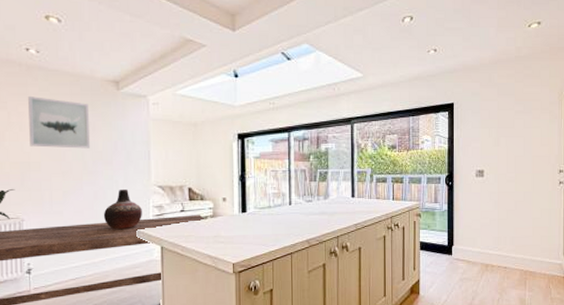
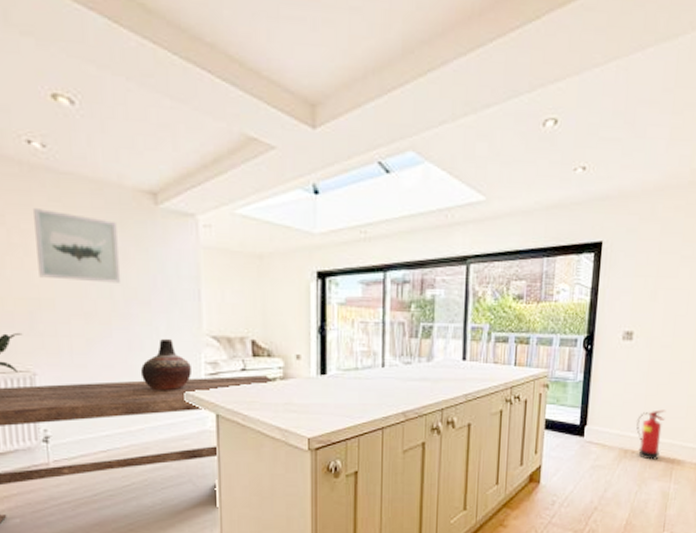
fire extinguisher: none [493,231,516,273] -> present [636,409,666,461]

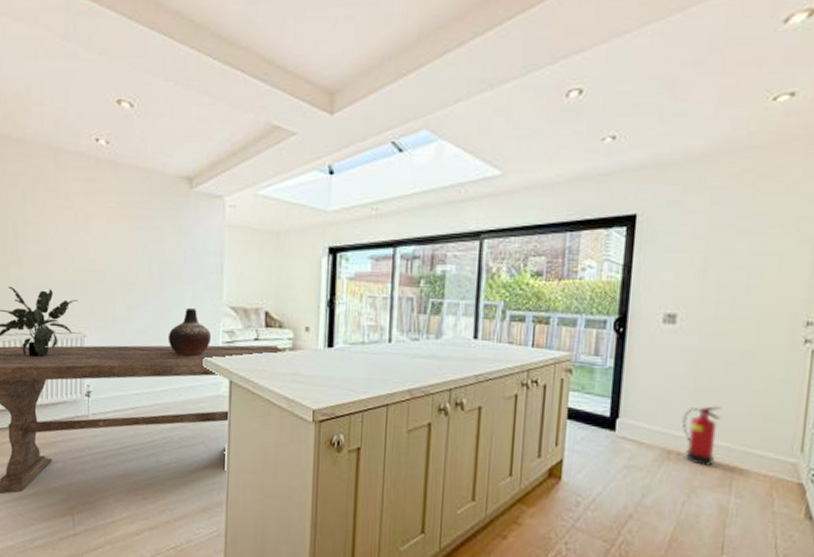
wall art: present [34,207,120,283] -> none [95,193,158,258]

